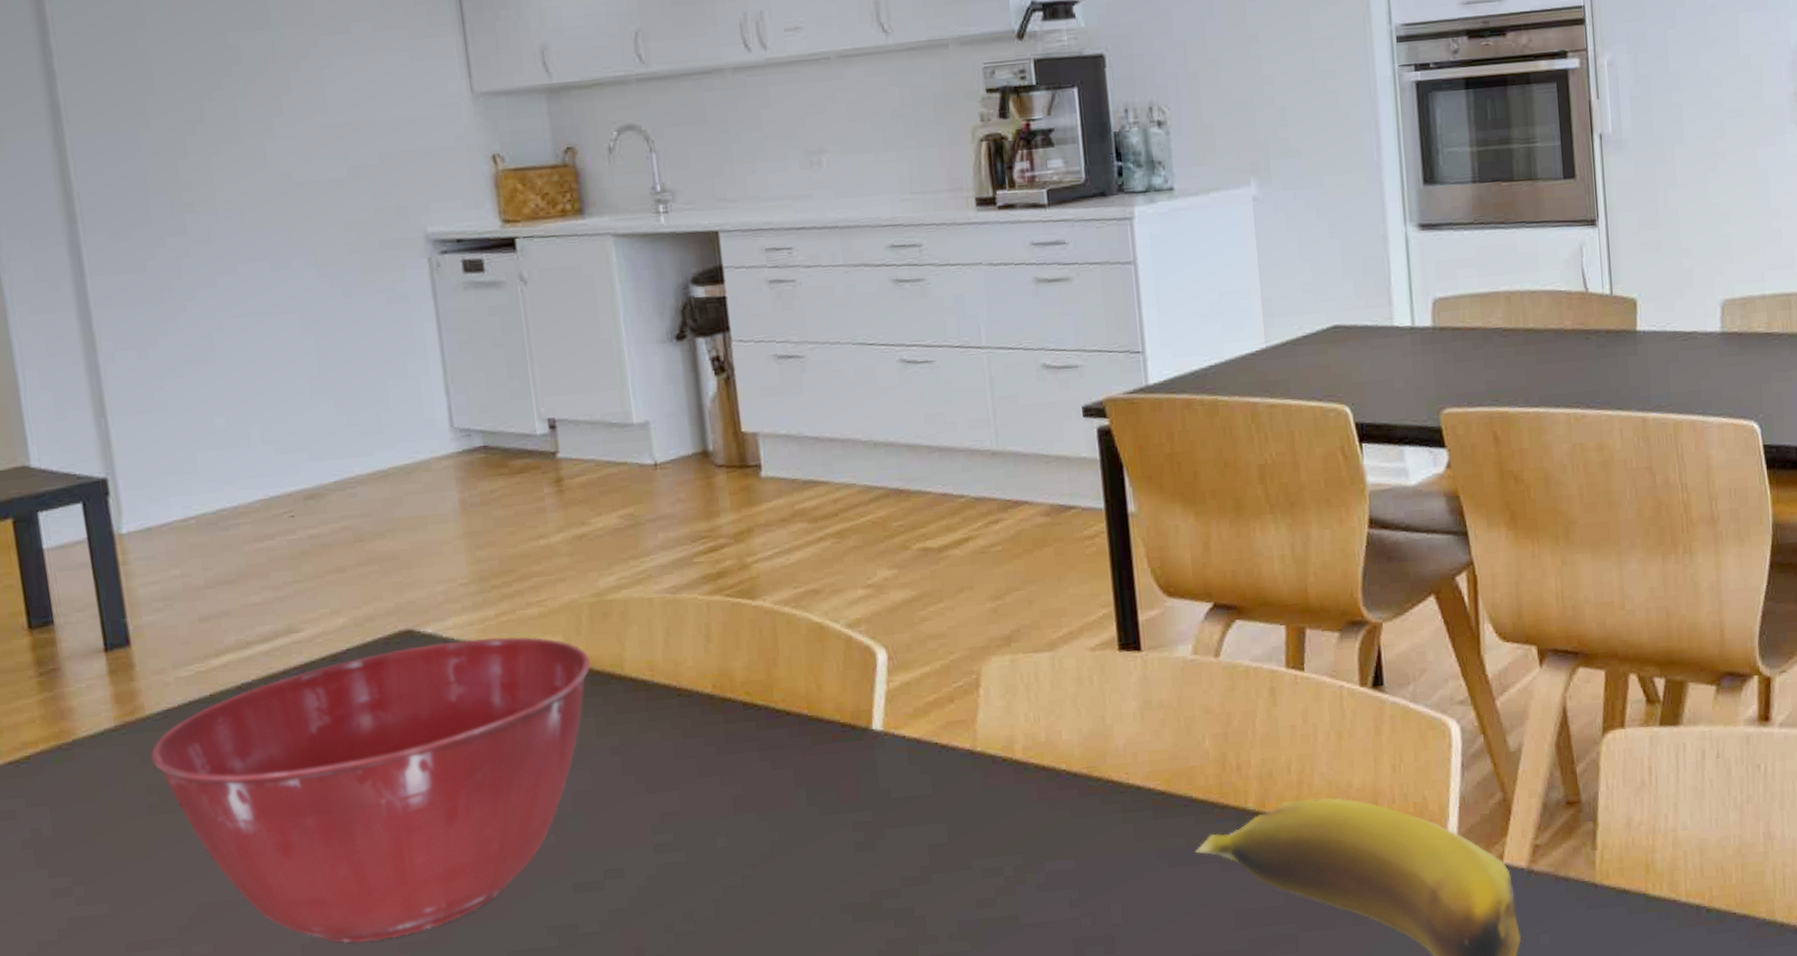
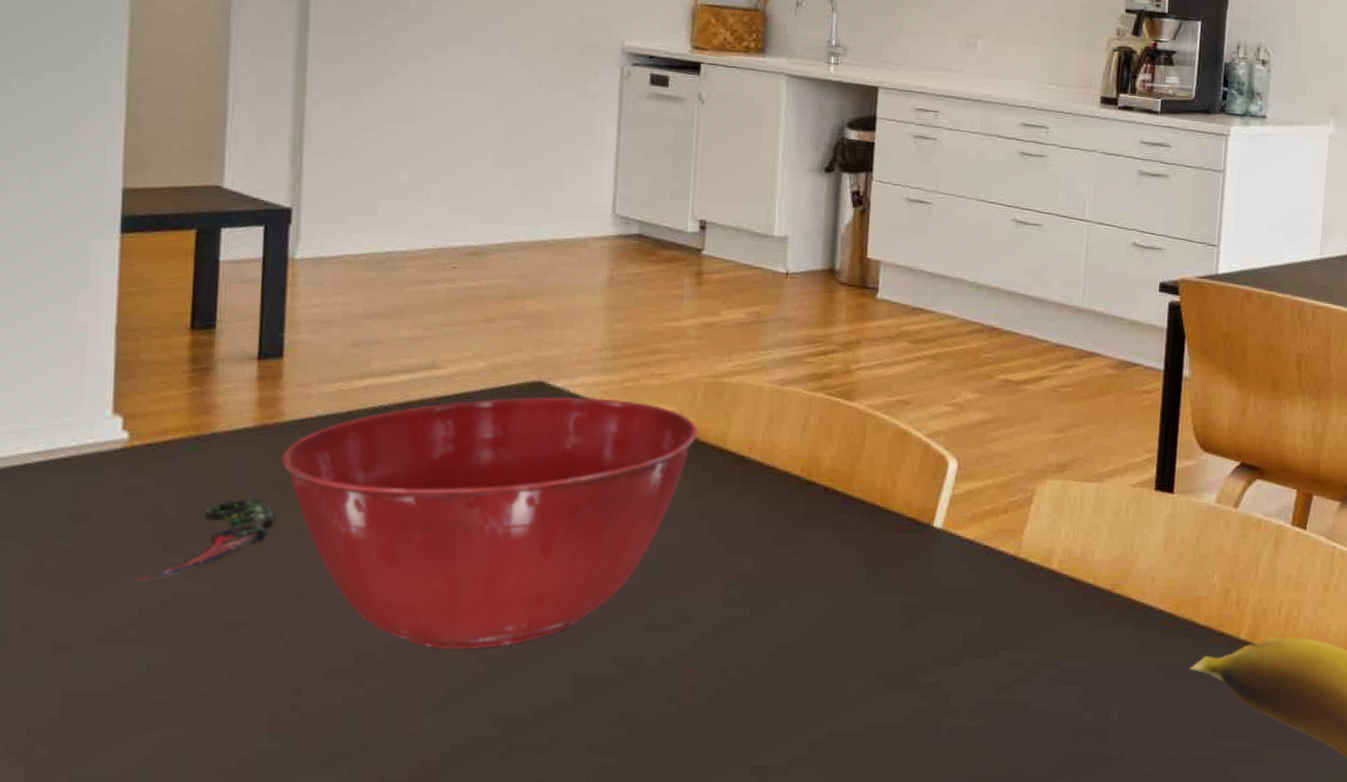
pen: none [24,804,157,913] -> present [132,498,276,581]

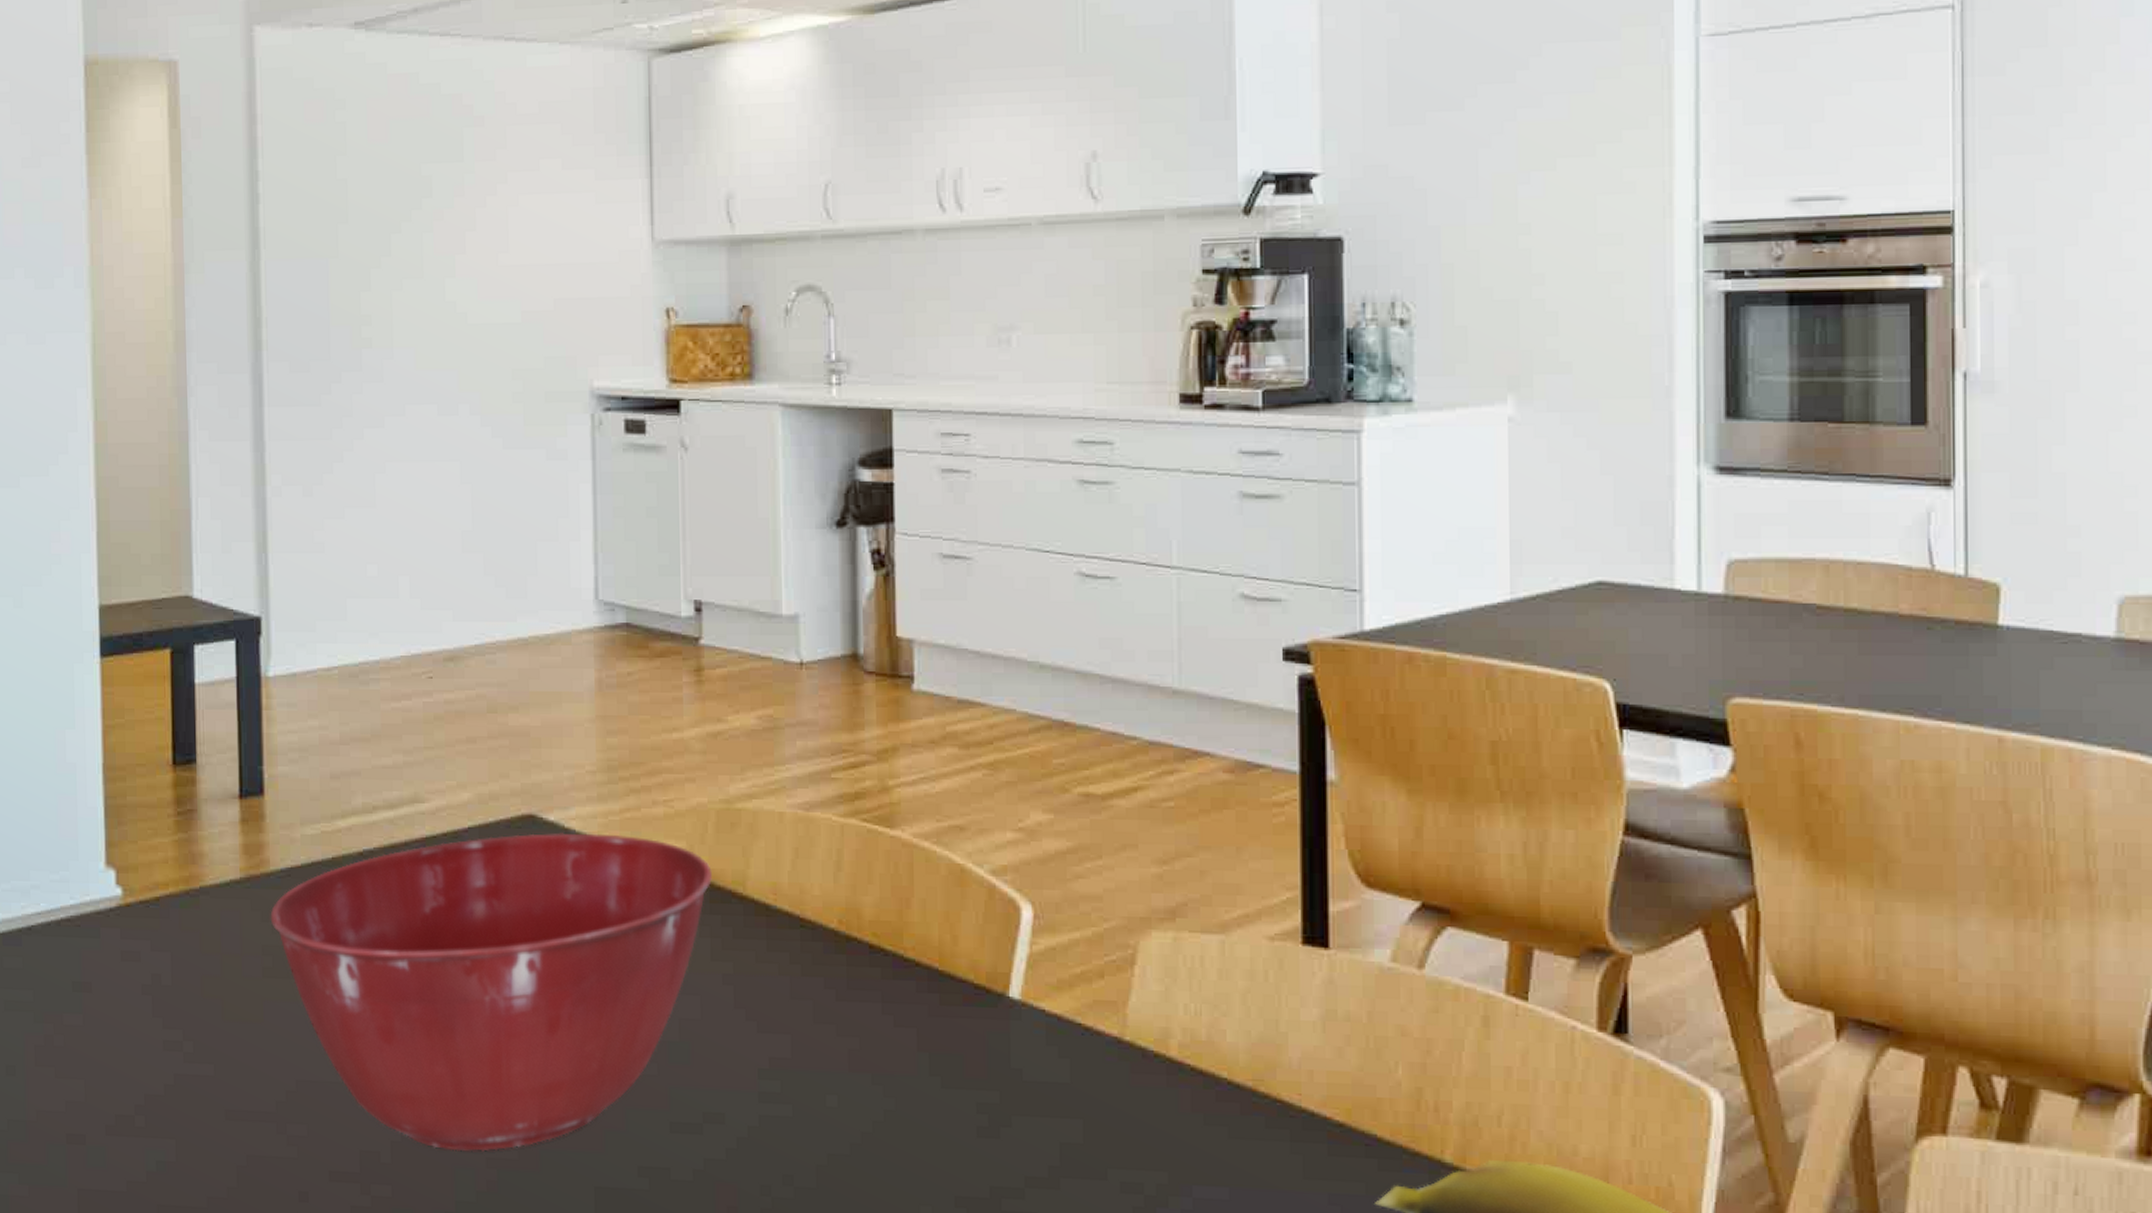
pen: present [132,498,276,581] -> none [136,963,269,1062]

